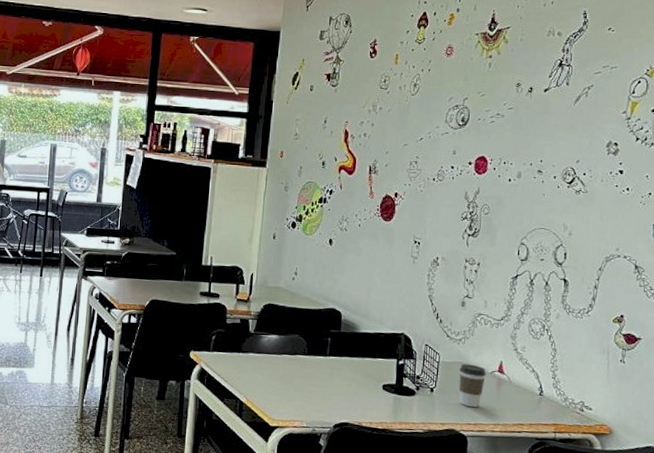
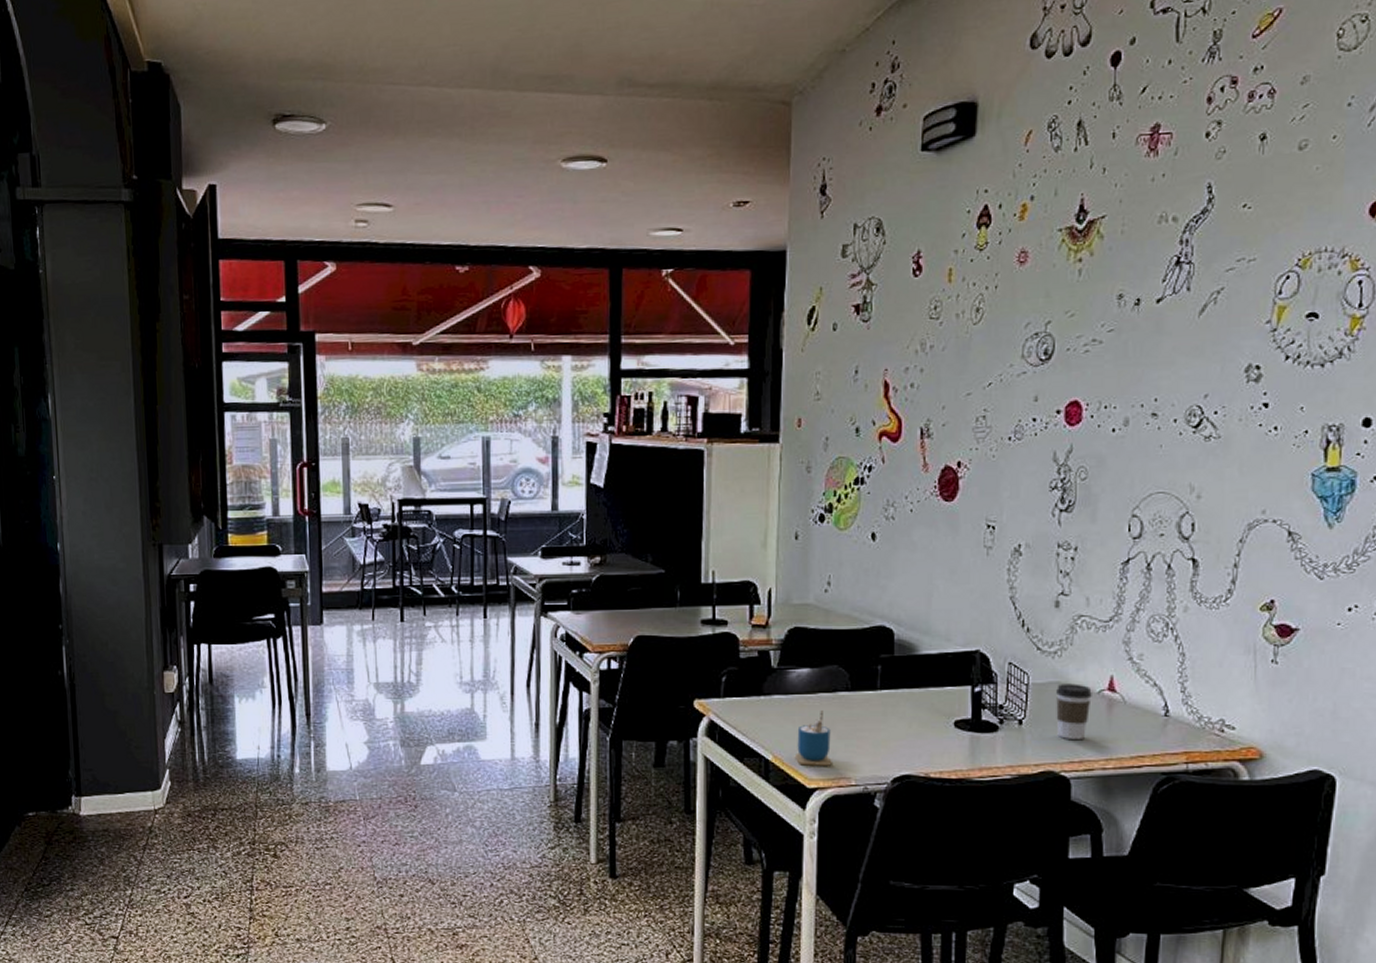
cup: none [262,368,290,410] -> present [794,710,832,766]

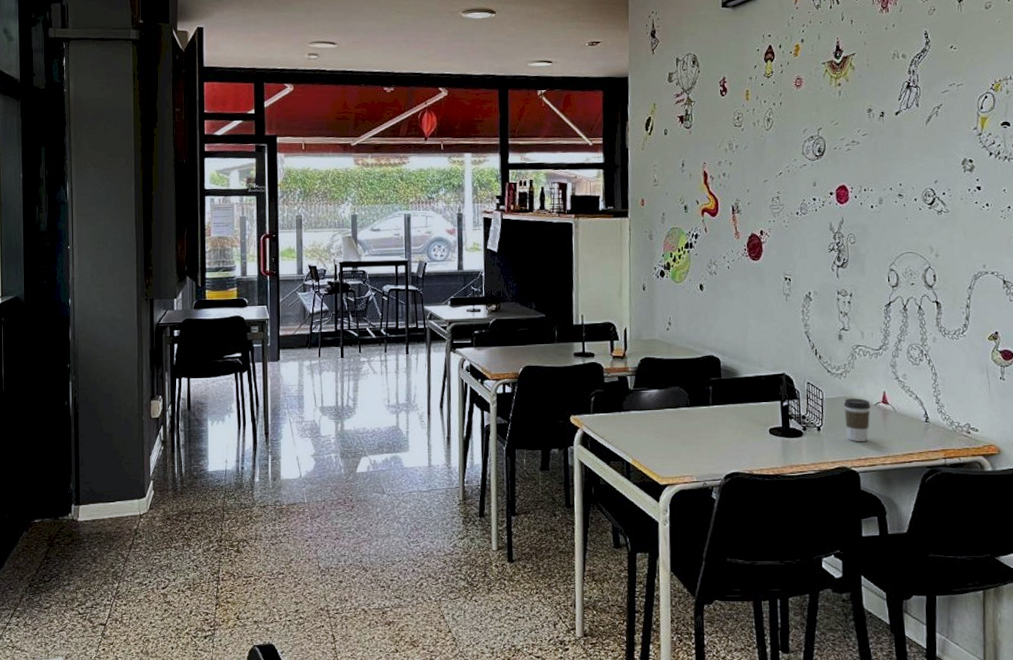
cup: present [794,710,832,766] -> none [649,422,678,467]

